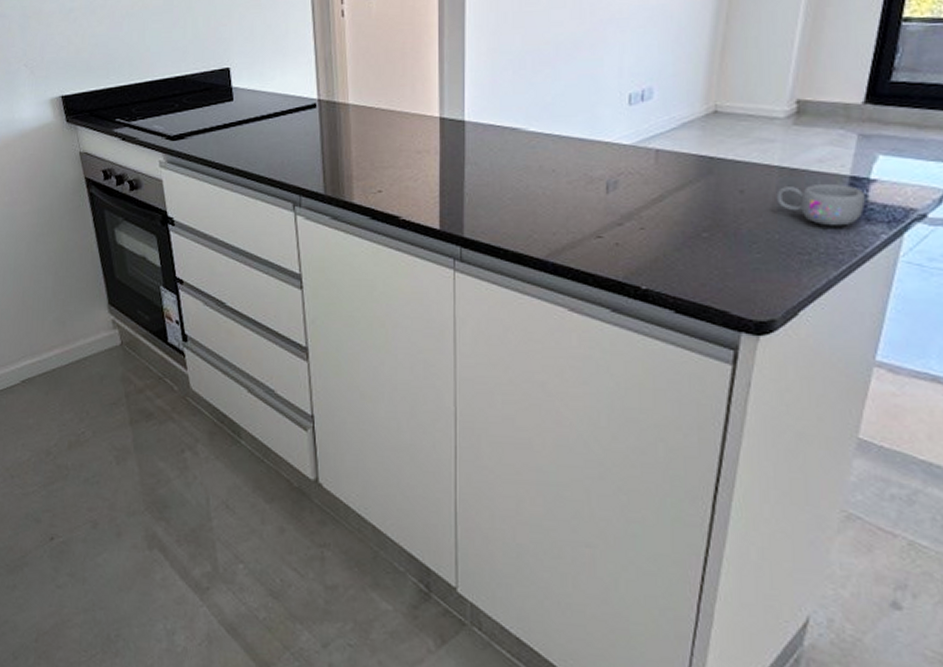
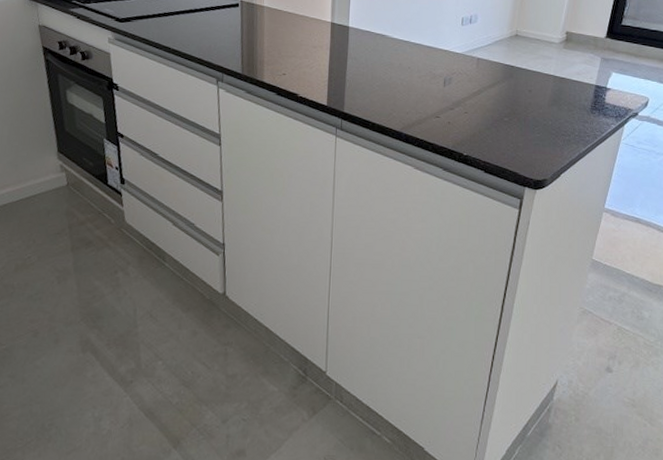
mug: present [776,184,866,226] -> none [551,89,604,118]

